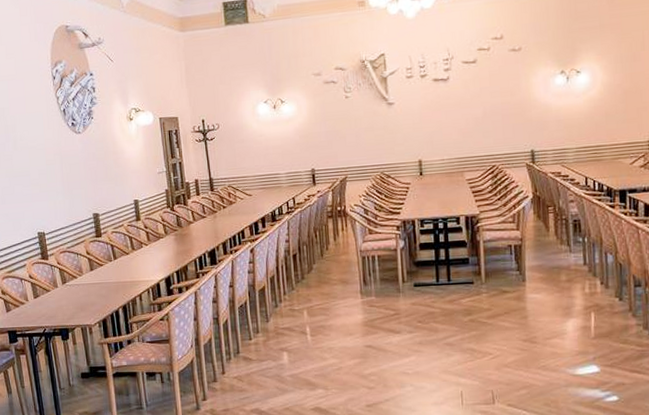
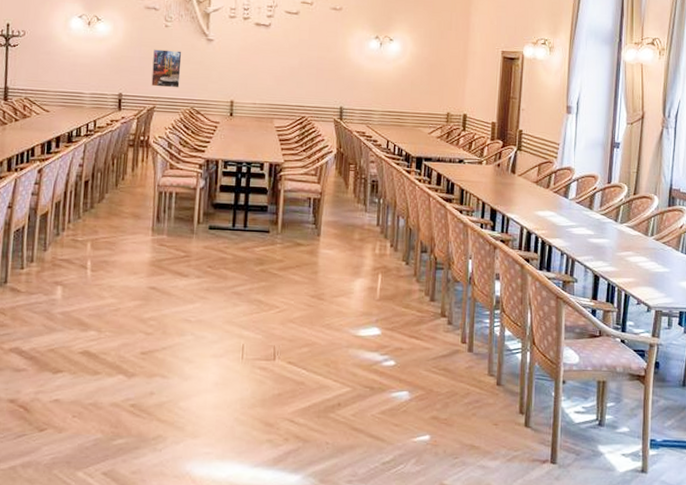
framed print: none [338,119,367,158] -> present [151,49,182,88]

